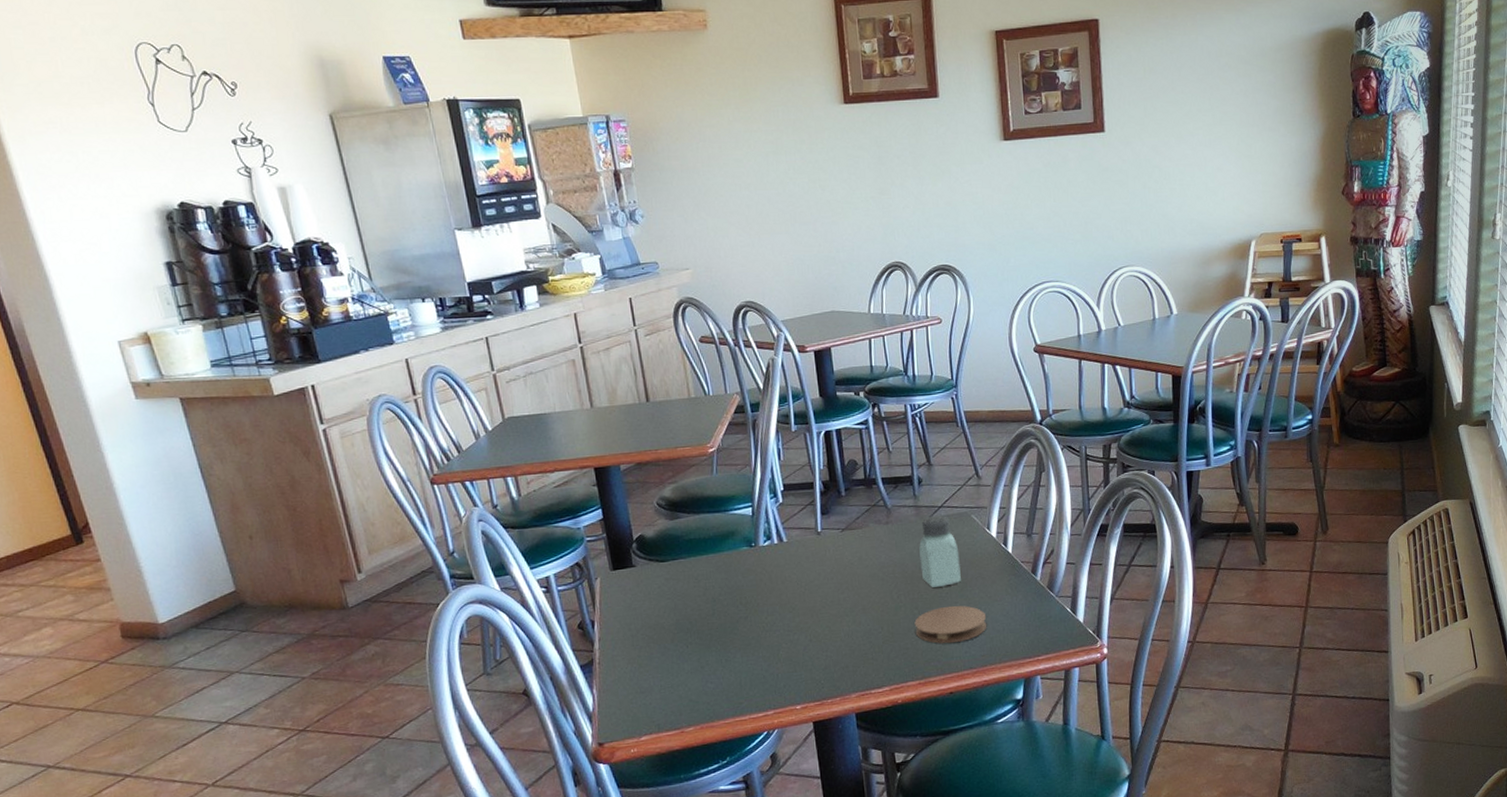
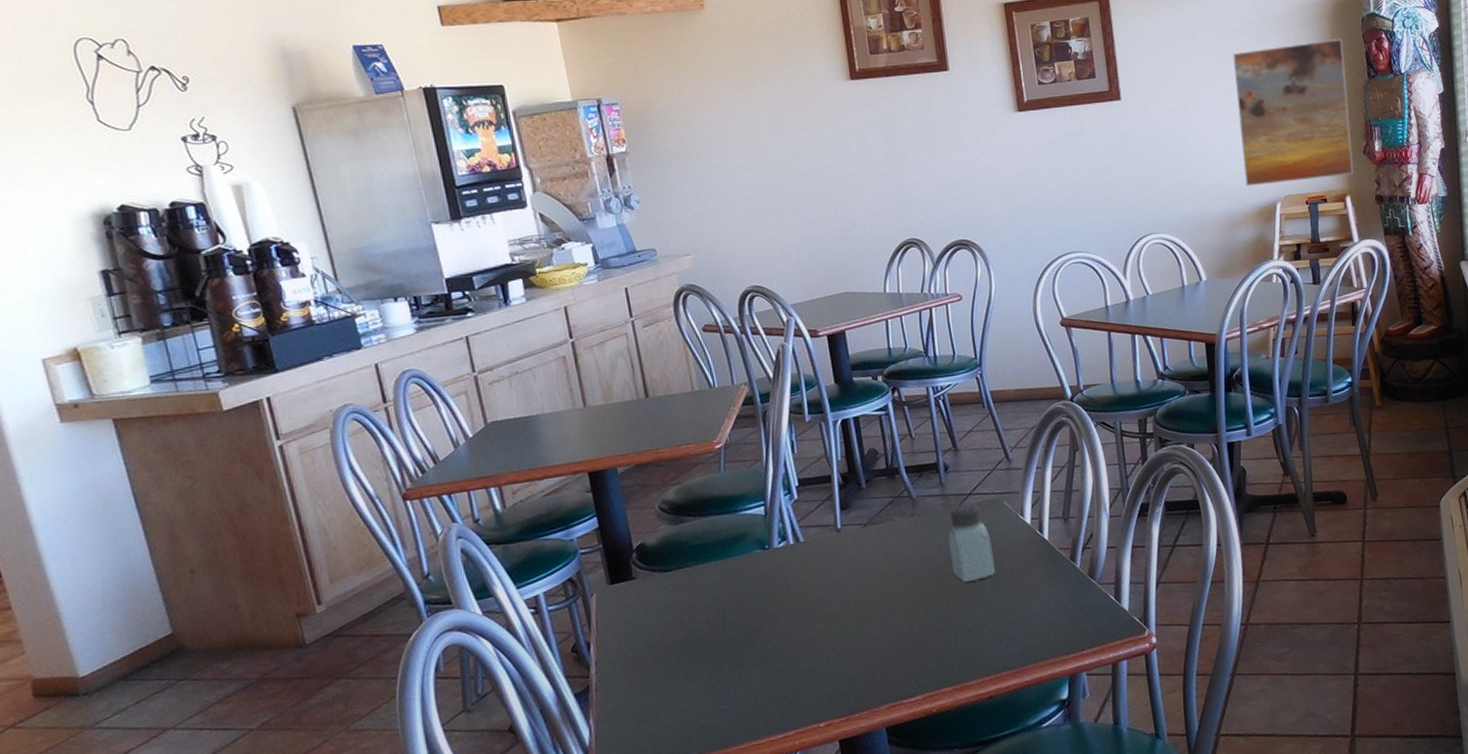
coaster: present [914,605,987,644] -> none [947,600,1026,644]
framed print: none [1218,75,1331,223] -> present [1232,38,1354,187]

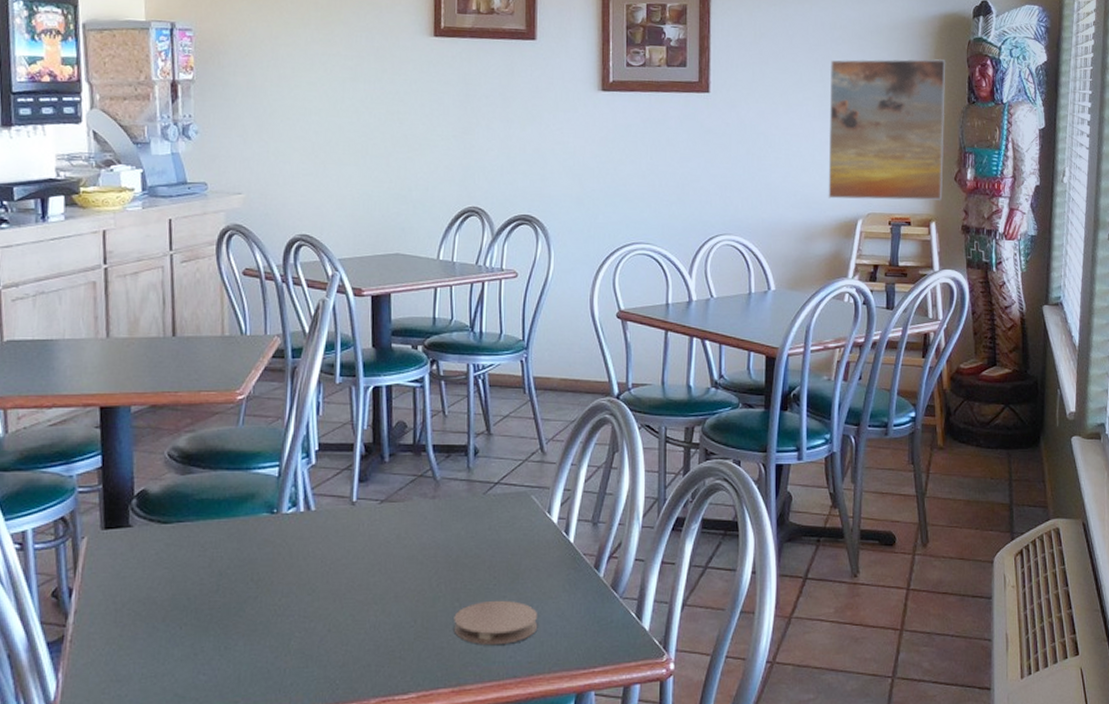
coaster: none [947,600,1026,644] -> present [453,600,538,644]
saltshaker: present [948,504,995,583] -> none [467,494,513,578]

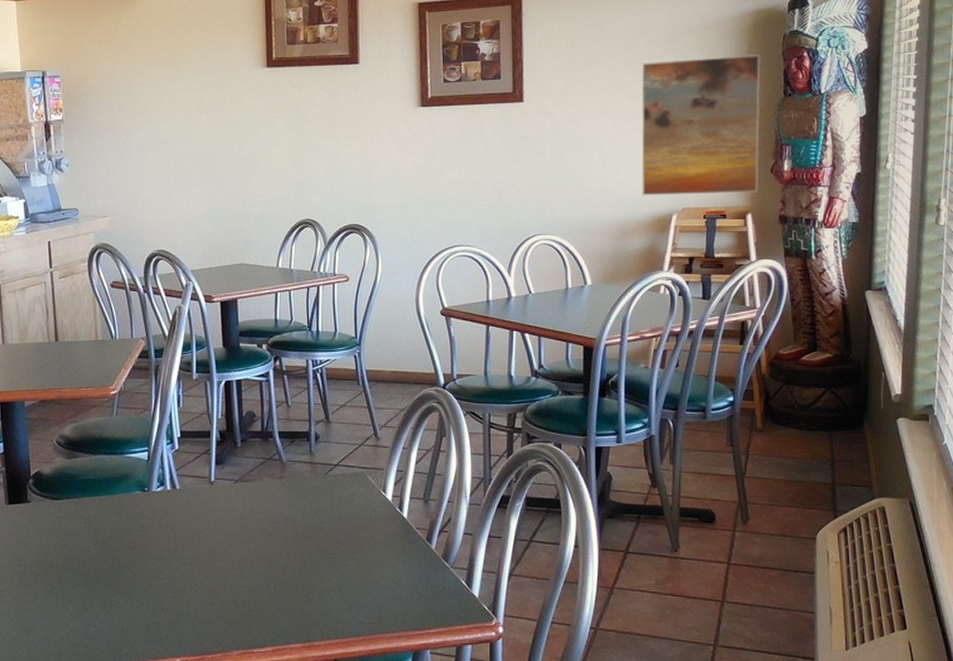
coaster: present [453,600,538,644] -> none [302,568,377,606]

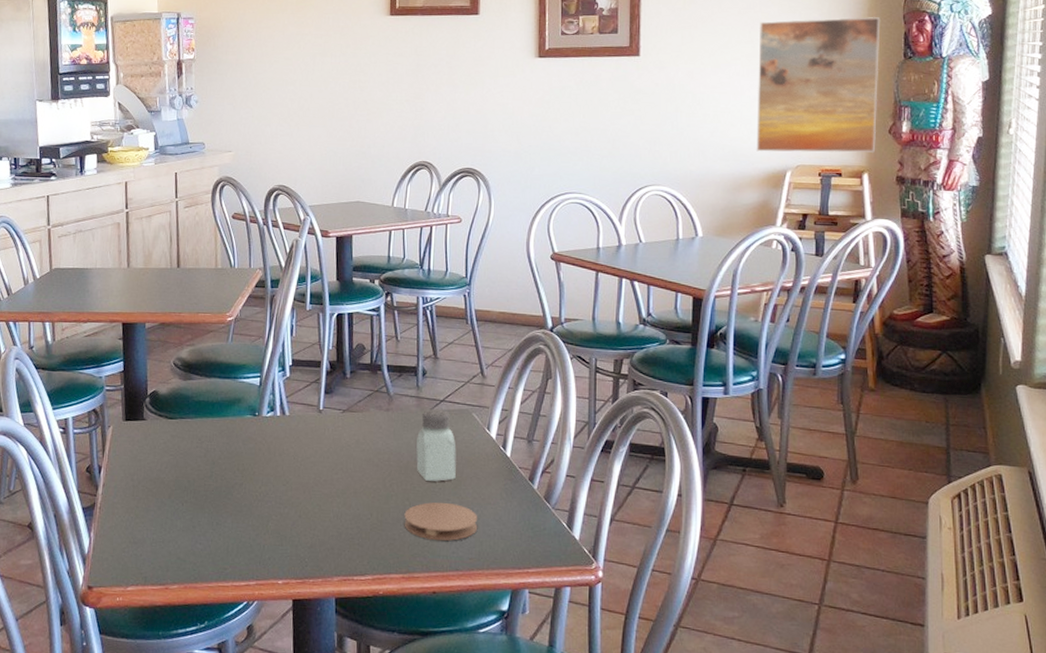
coaster: none [302,568,377,606] -> present [404,502,478,541]
saltshaker: none [312,474,353,549] -> present [416,409,457,482]

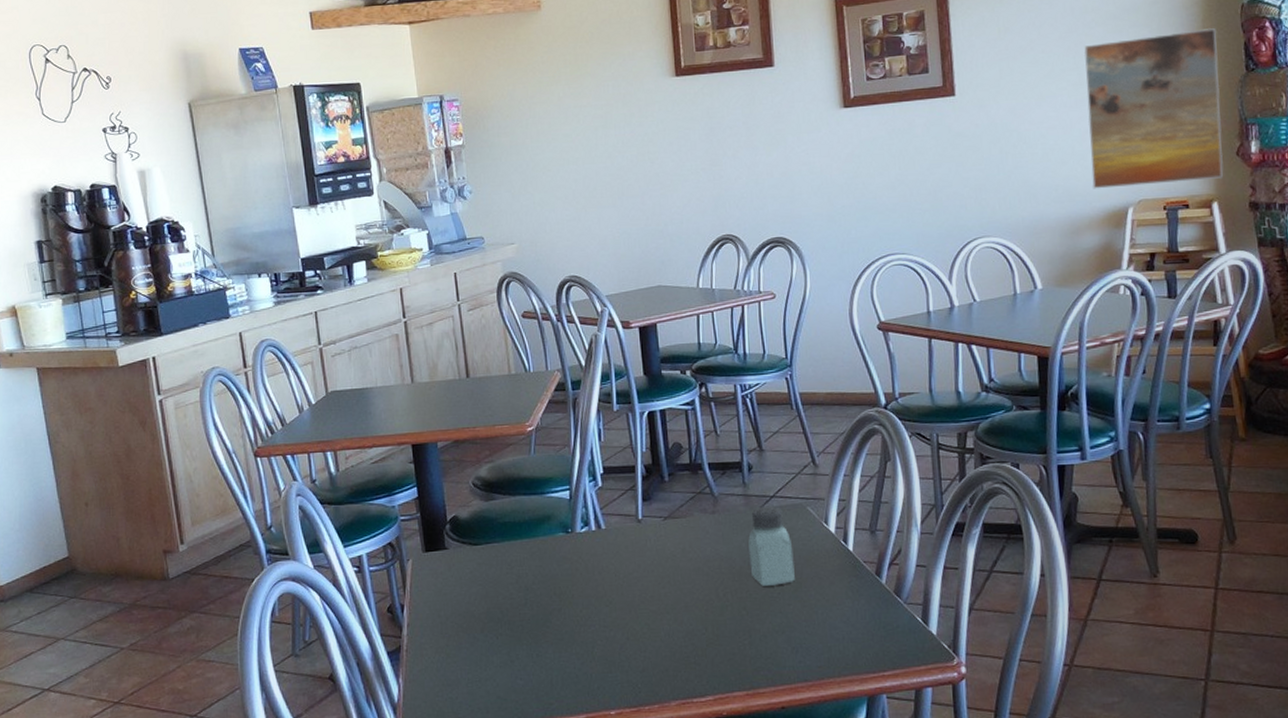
coaster: present [404,502,478,541] -> none [742,607,825,650]

